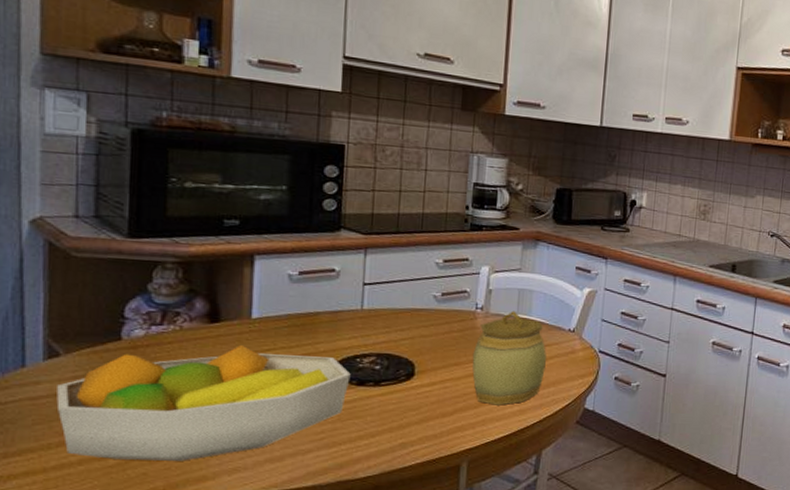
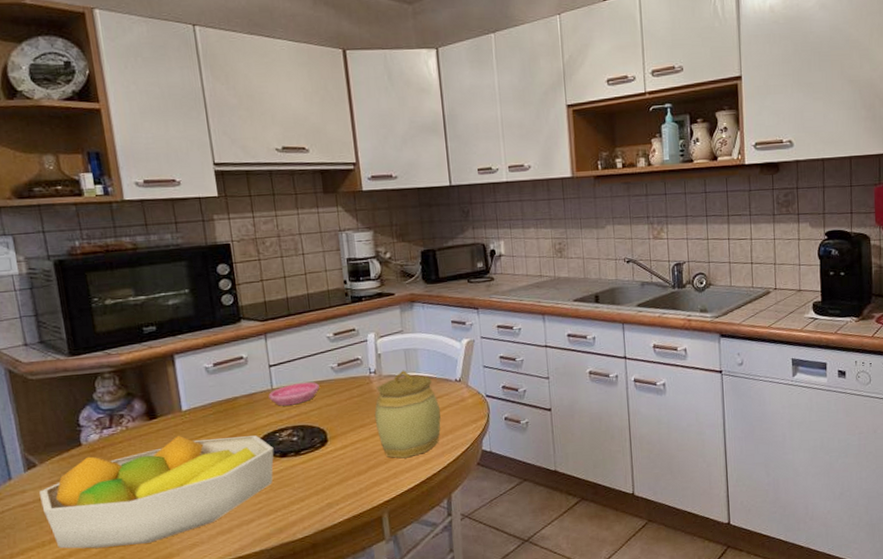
saucer: none [356,307,417,331] -> present [268,382,320,406]

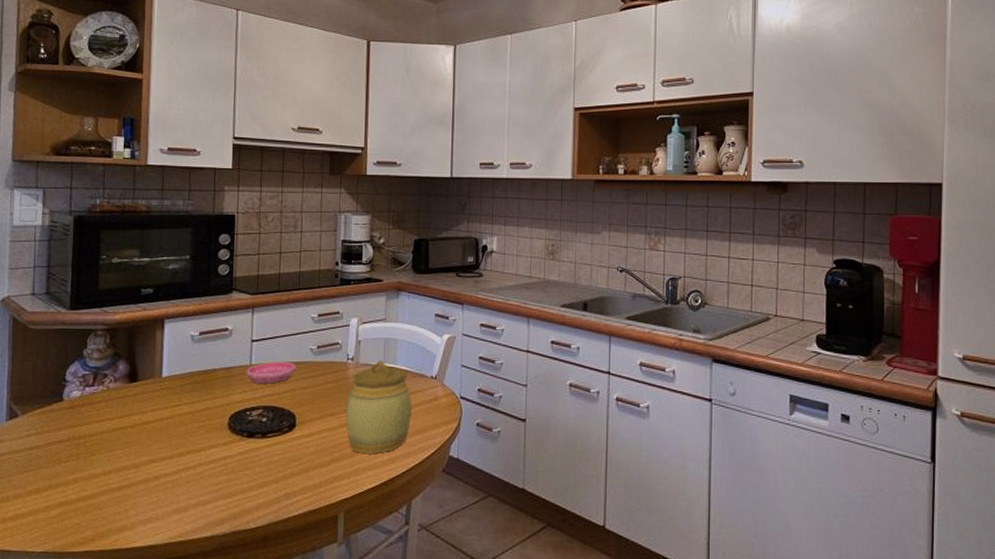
fruit bowl: present [39,435,274,549] -> none [14,401,242,512]

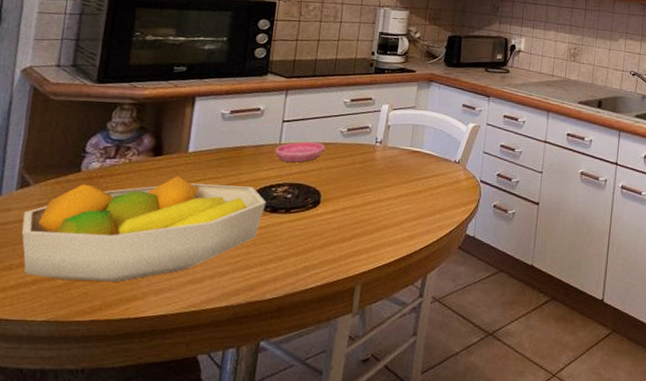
fruit bowl: none [14,401,242,512] -> present [21,175,266,282]
jar: present [345,360,412,455] -> none [369,144,435,232]

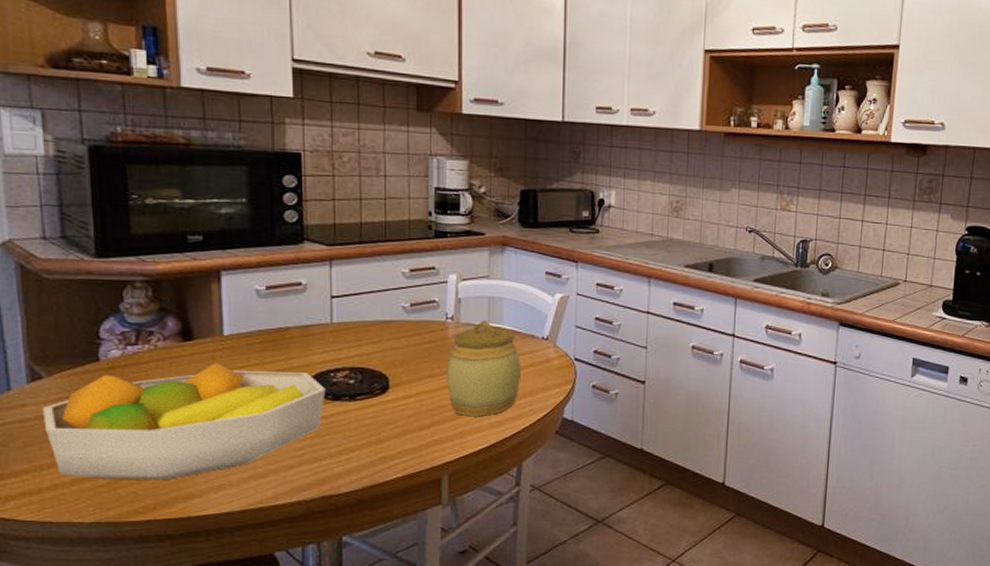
saucer: present [274,141,326,163] -> none [326,319,387,344]
jar: none [369,144,435,232] -> present [446,319,521,417]

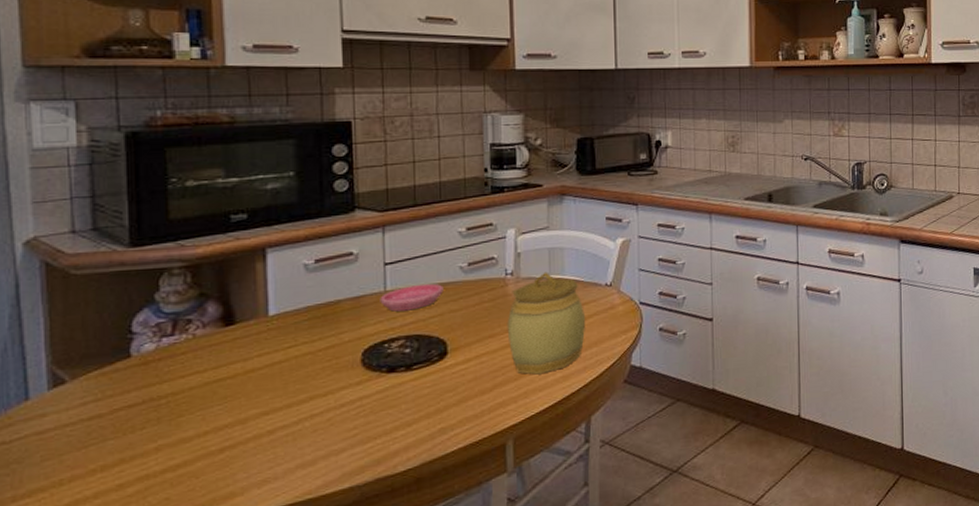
fruit bowl: present [43,362,326,479] -> none [65,345,380,489]
saucer: none [326,319,387,344] -> present [380,283,444,312]

